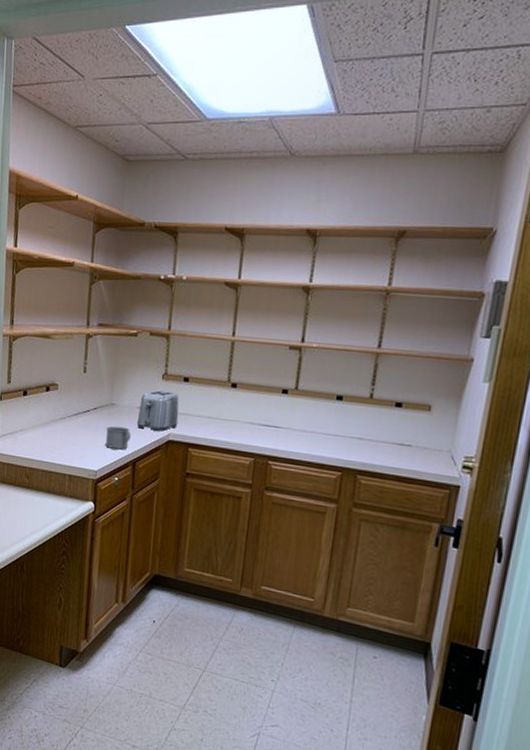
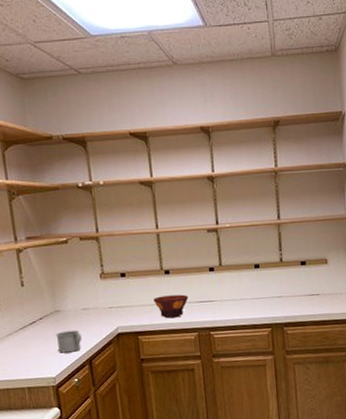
toaster: present [136,390,179,432] -> none [83,288,124,329]
bowl: none [213,410,252,438] -> present [153,294,189,319]

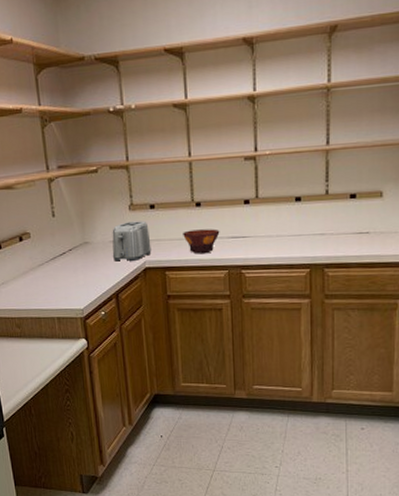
mug: present [56,330,82,353] -> none [84,262,109,285]
toaster: none [83,288,124,329] -> present [112,221,152,262]

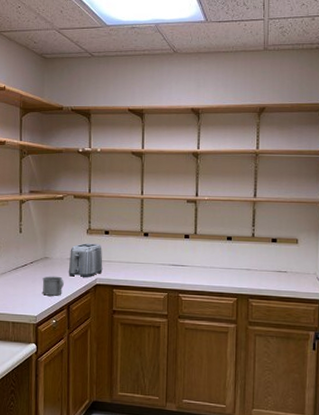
mug: none [84,262,109,285] -> present [42,276,64,296]
bowl: present [183,229,220,254] -> none [131,255,163,277]

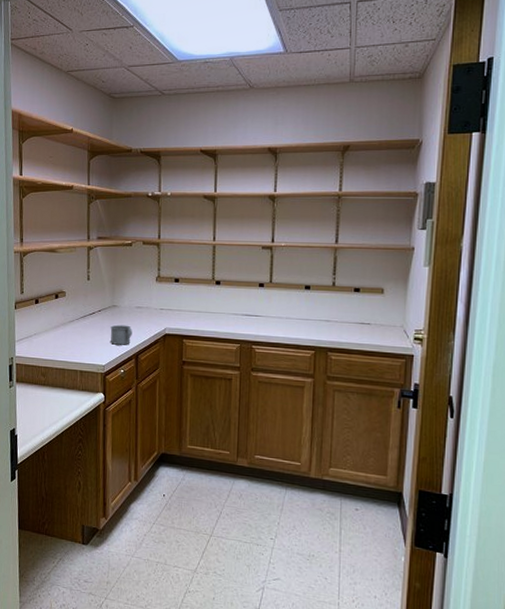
toaster: present [68,243,103,278] -> none [136,291,173,328]

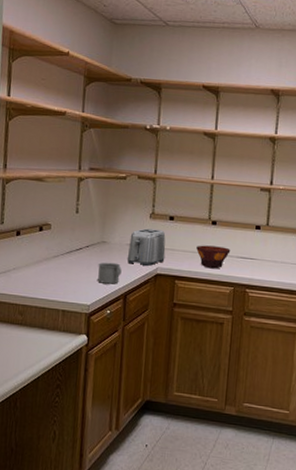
toaster: none [136,291,173,328] -> present [127,228,166,267]
bowl: none [202,304,235,327] -> present [196,245,231,269]

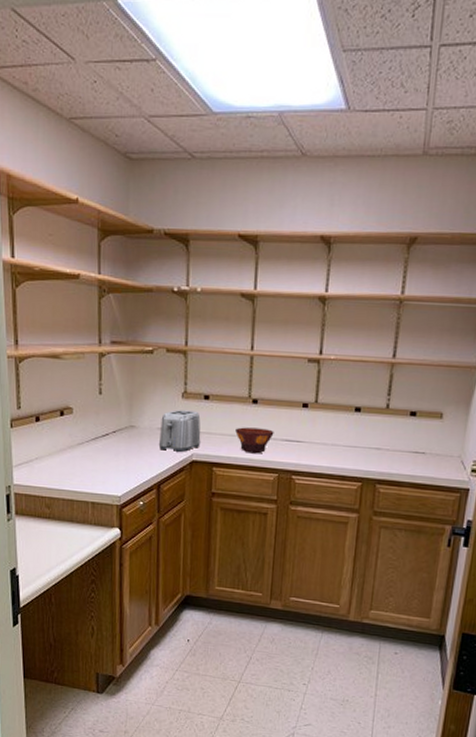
mug: present [98,262,122,284] -> none [127,448,154,473]

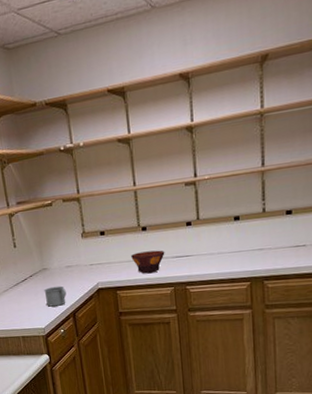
mug: none [127,448,154,473] -> present [44,285,66,307]
toaster: present [158,410,201,453] -> none [67,246,103,284]

